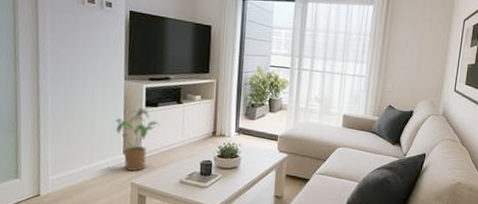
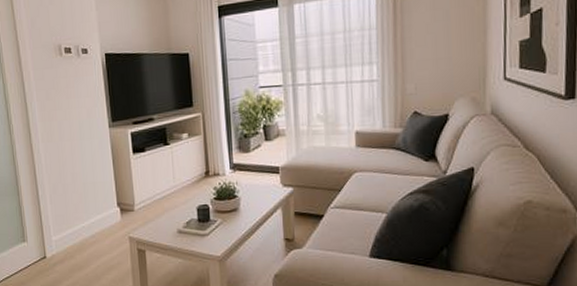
house plant: present [115,107,161,171] -> none [106,154,150,224]

